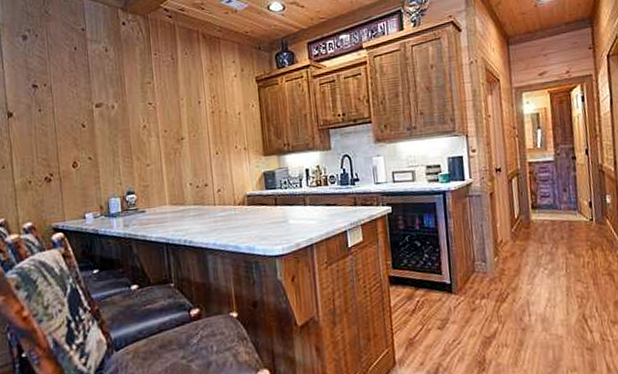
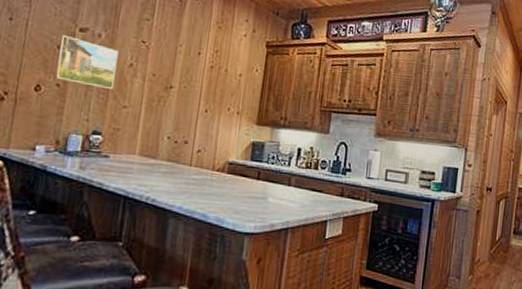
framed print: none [82,113,136,154] -> present [54,34,119,90]

